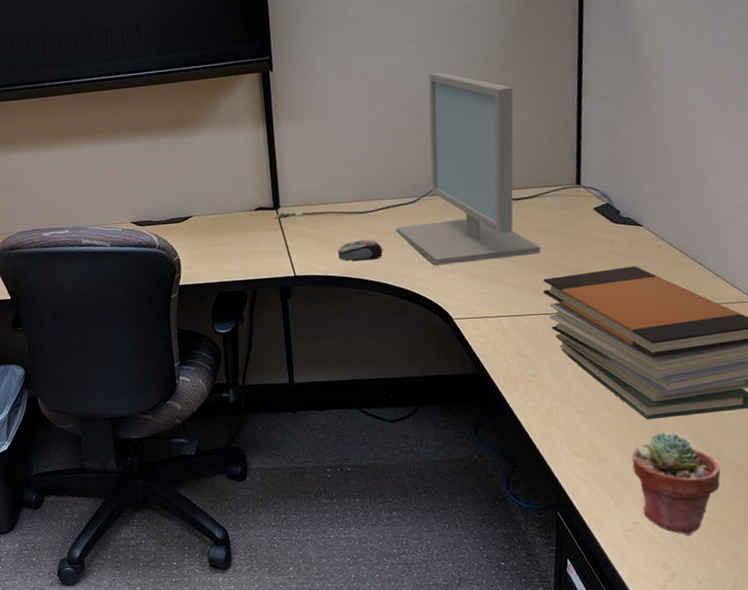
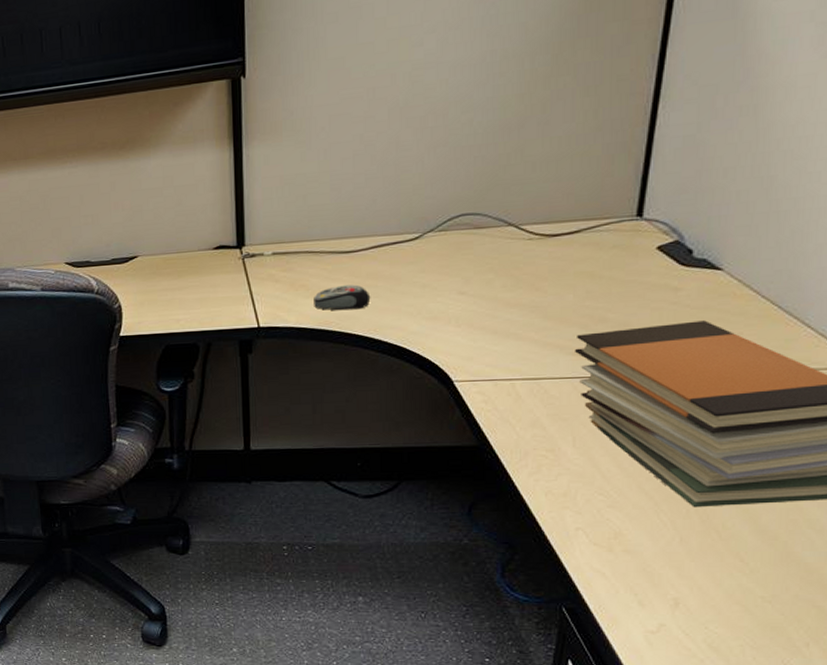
computer monitor: present [396,72,541,266] -> none [389,72,578,318]
potted succulent: present [632,432,721,536] -> none [667,522,785,644]

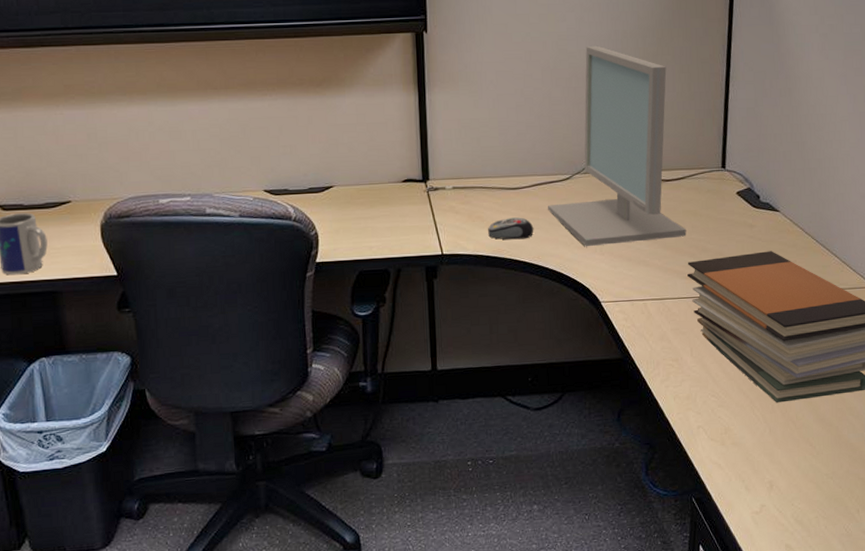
computer monitor: none [389,72,578,318] -> present [548,45,687,247]

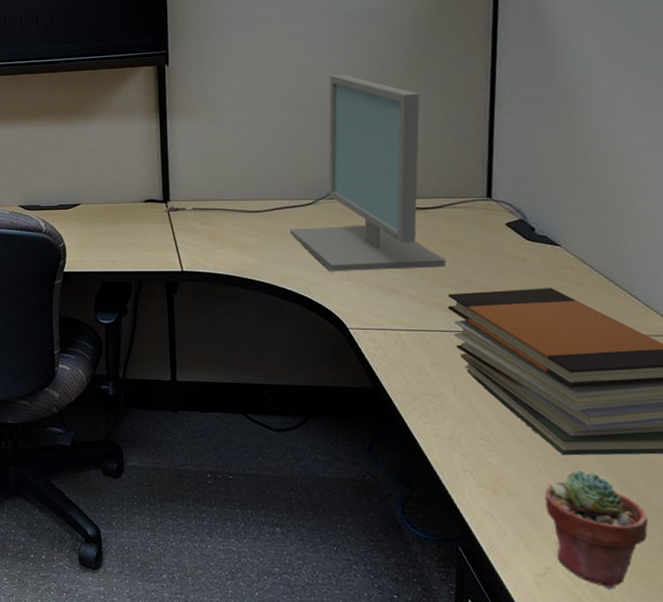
computer mouse: present [488,217,534,240] -> none [228,239,276,261]
potted succulent: none [762,414,839,517] -> present [544,470,648,590]

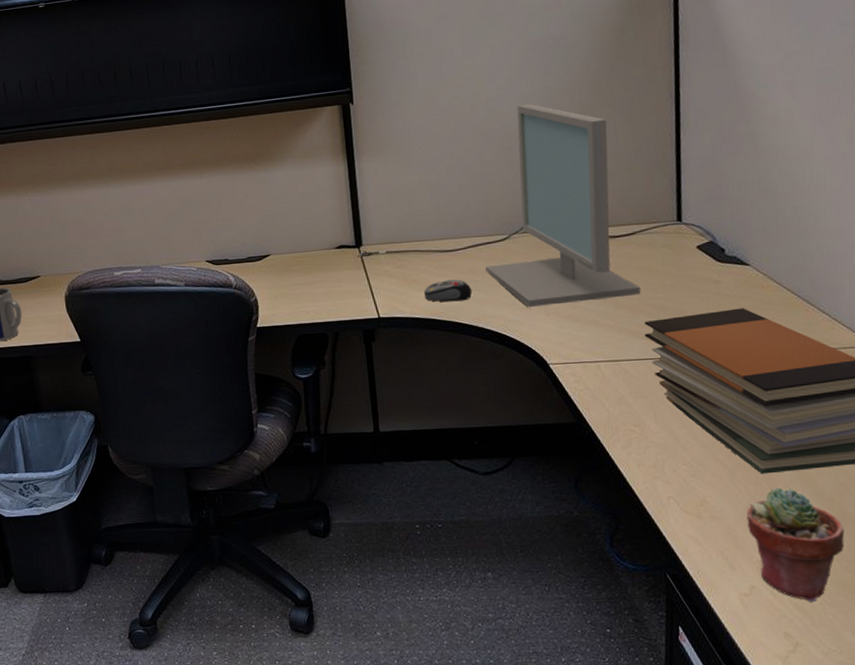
computer mouse: none [228,239,276,261] -> present [424,279,473,302]

